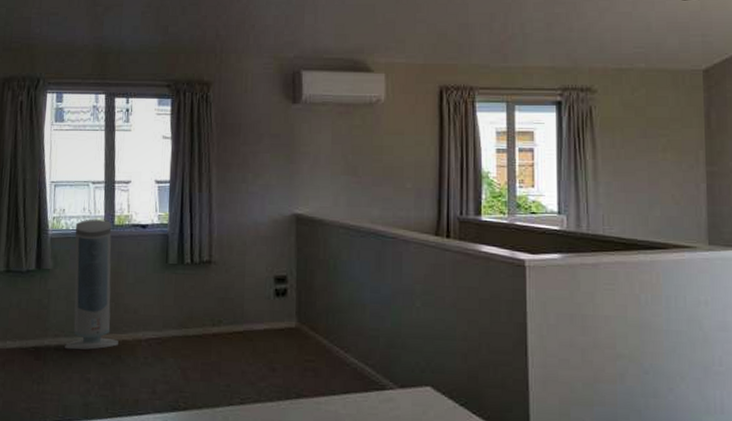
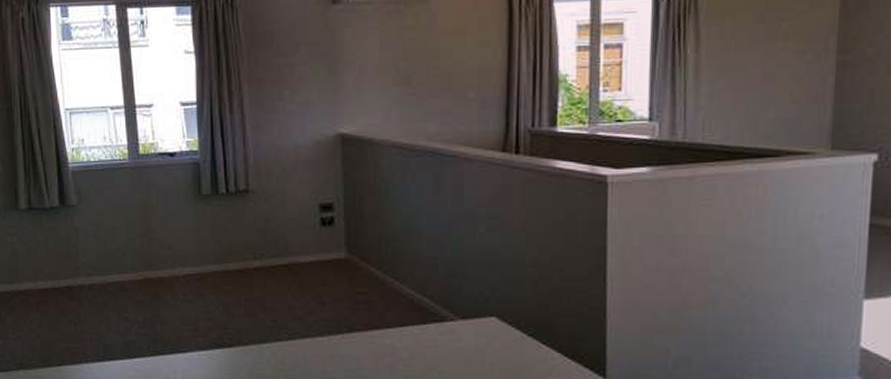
air purifier: present [65,219,118,350] -> none [97,148,155,289]

